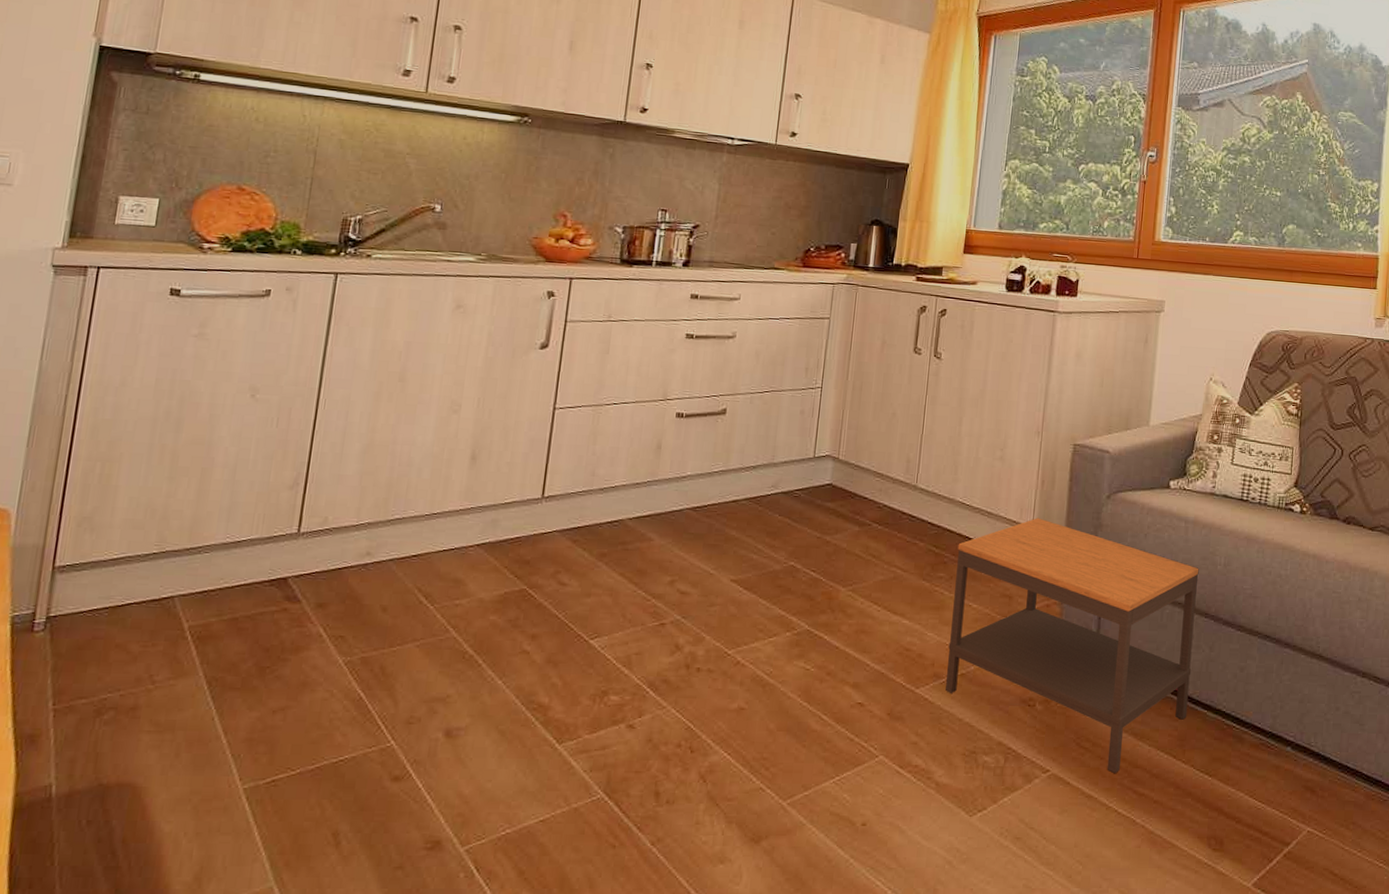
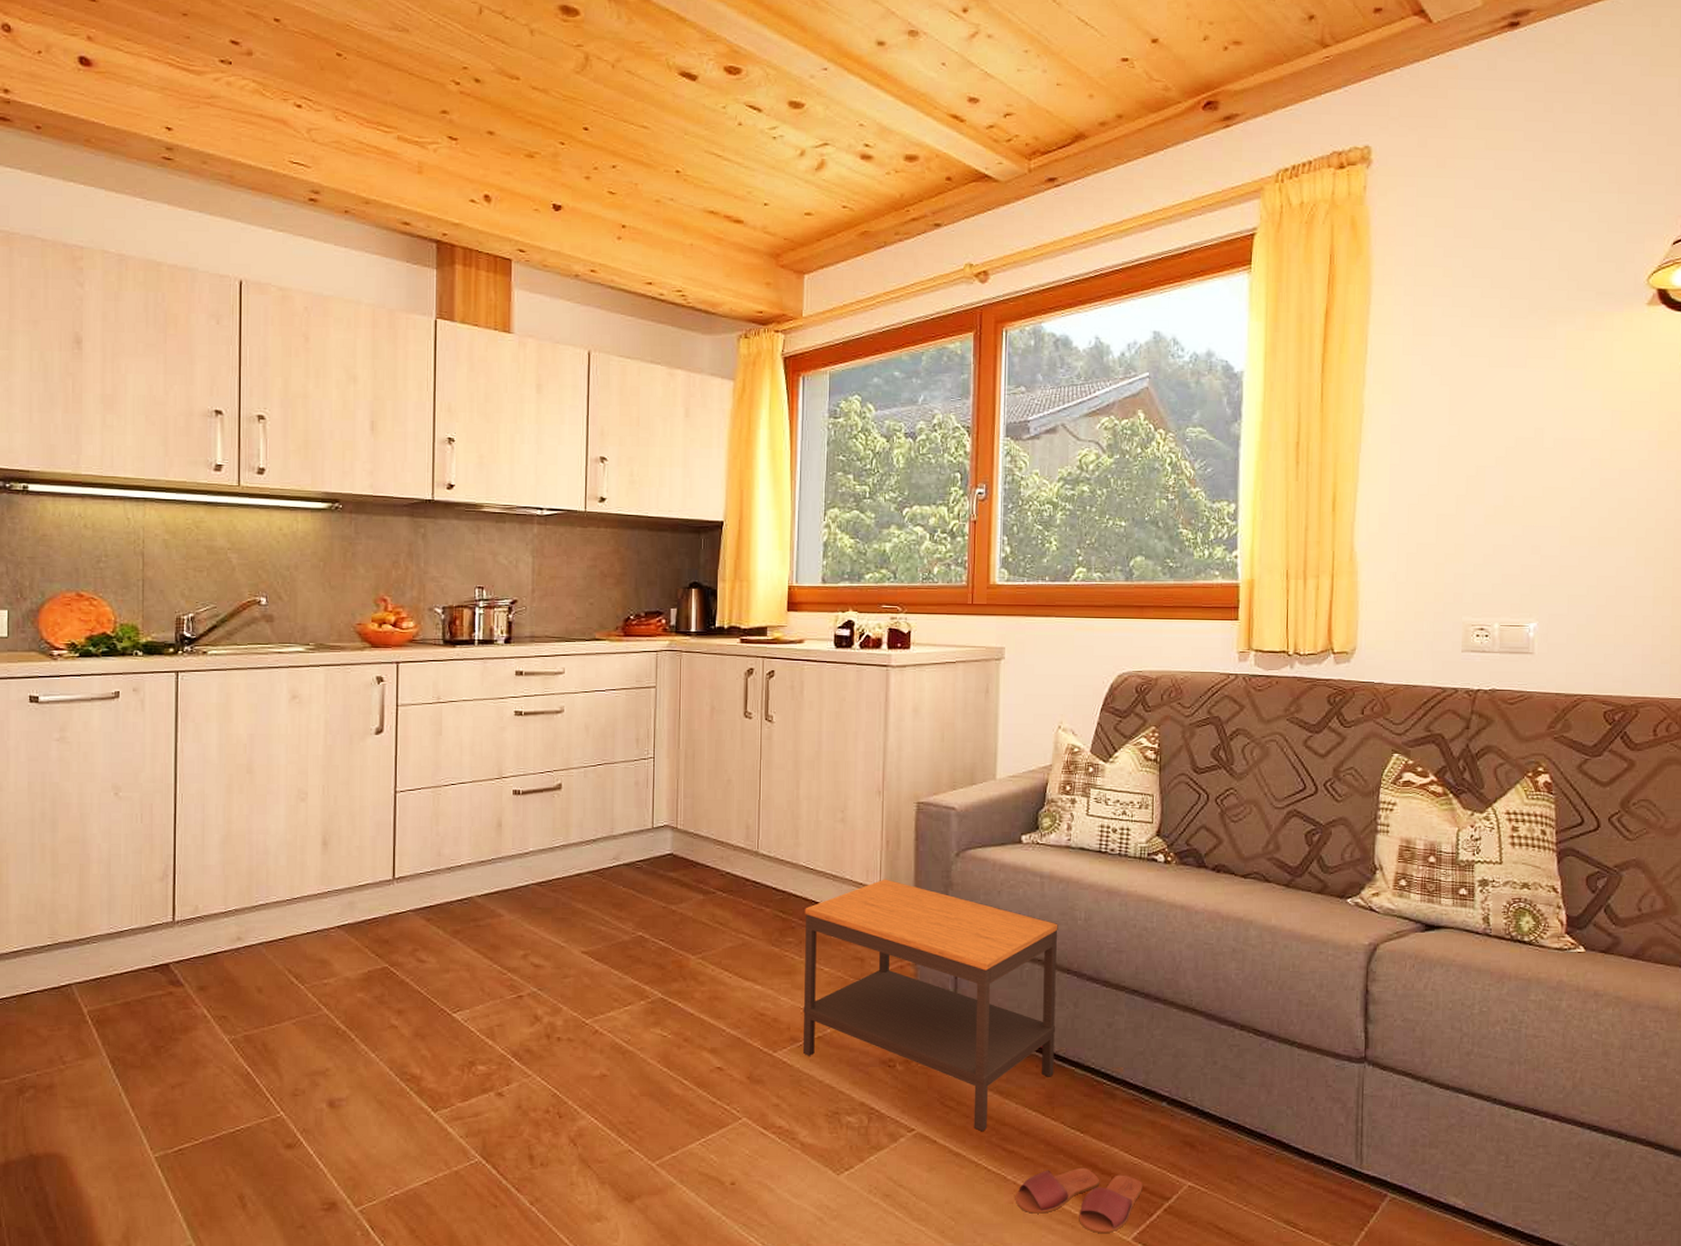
slippers: none [1143,811,1265,879] -> present [1016,1167,1143,1234]

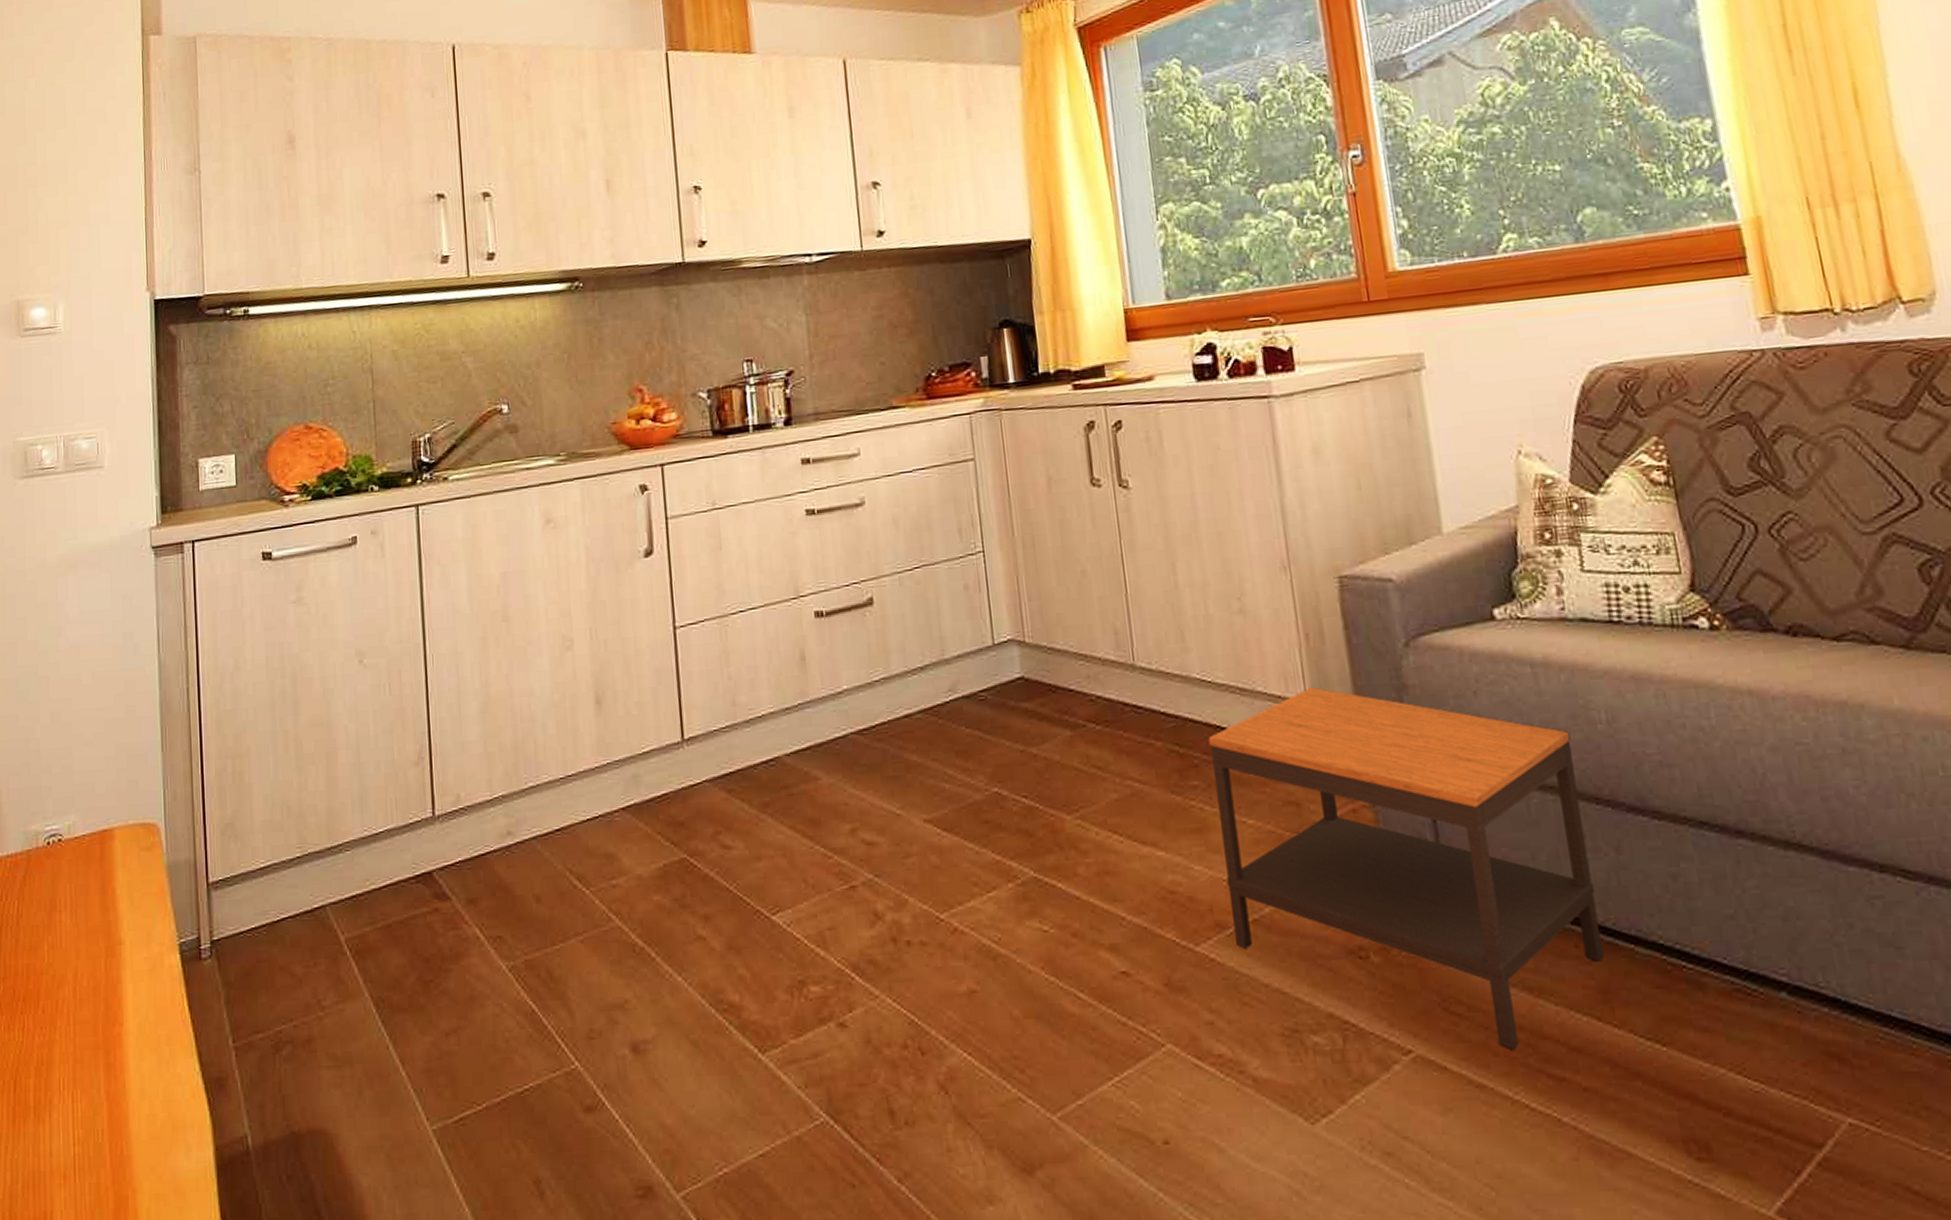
slippers: present [1016,1167,1143,1234] -> none [1580,1100,1777,1206]

